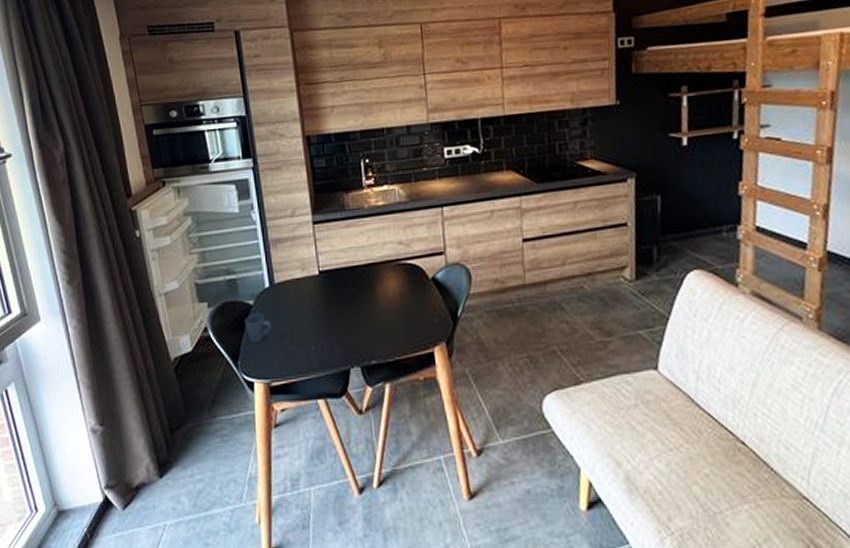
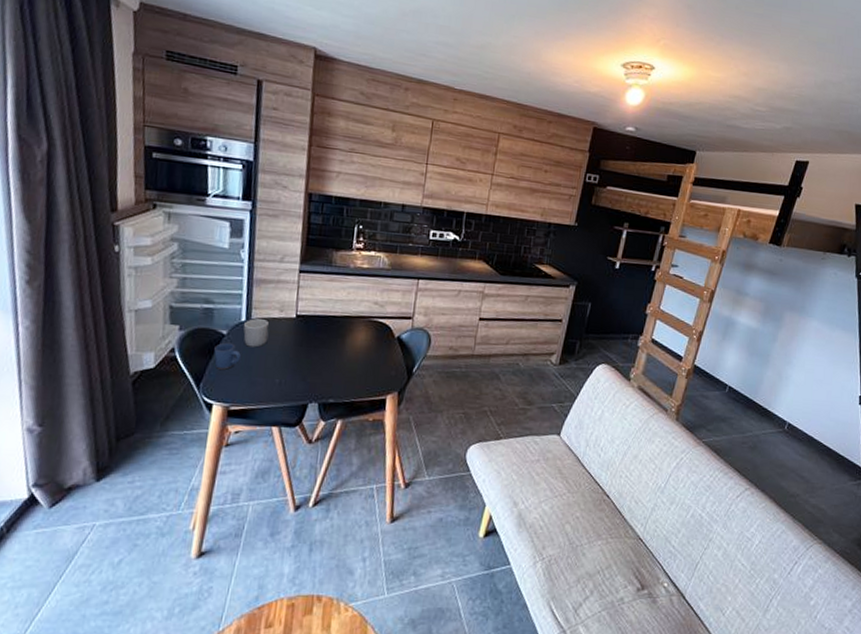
mug: none [268,282,295,315] -> present [243,319,269,348]

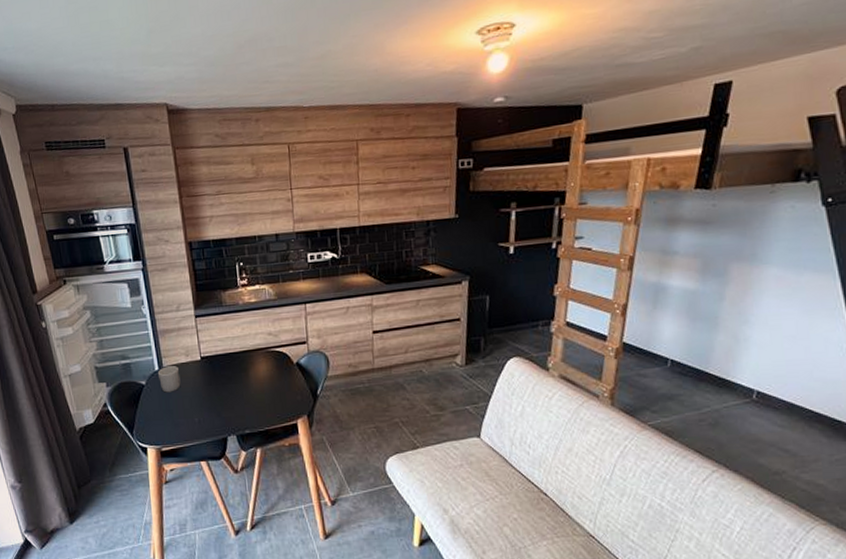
mug: present [214,342,241,370] -> none [138,391,161,416]

